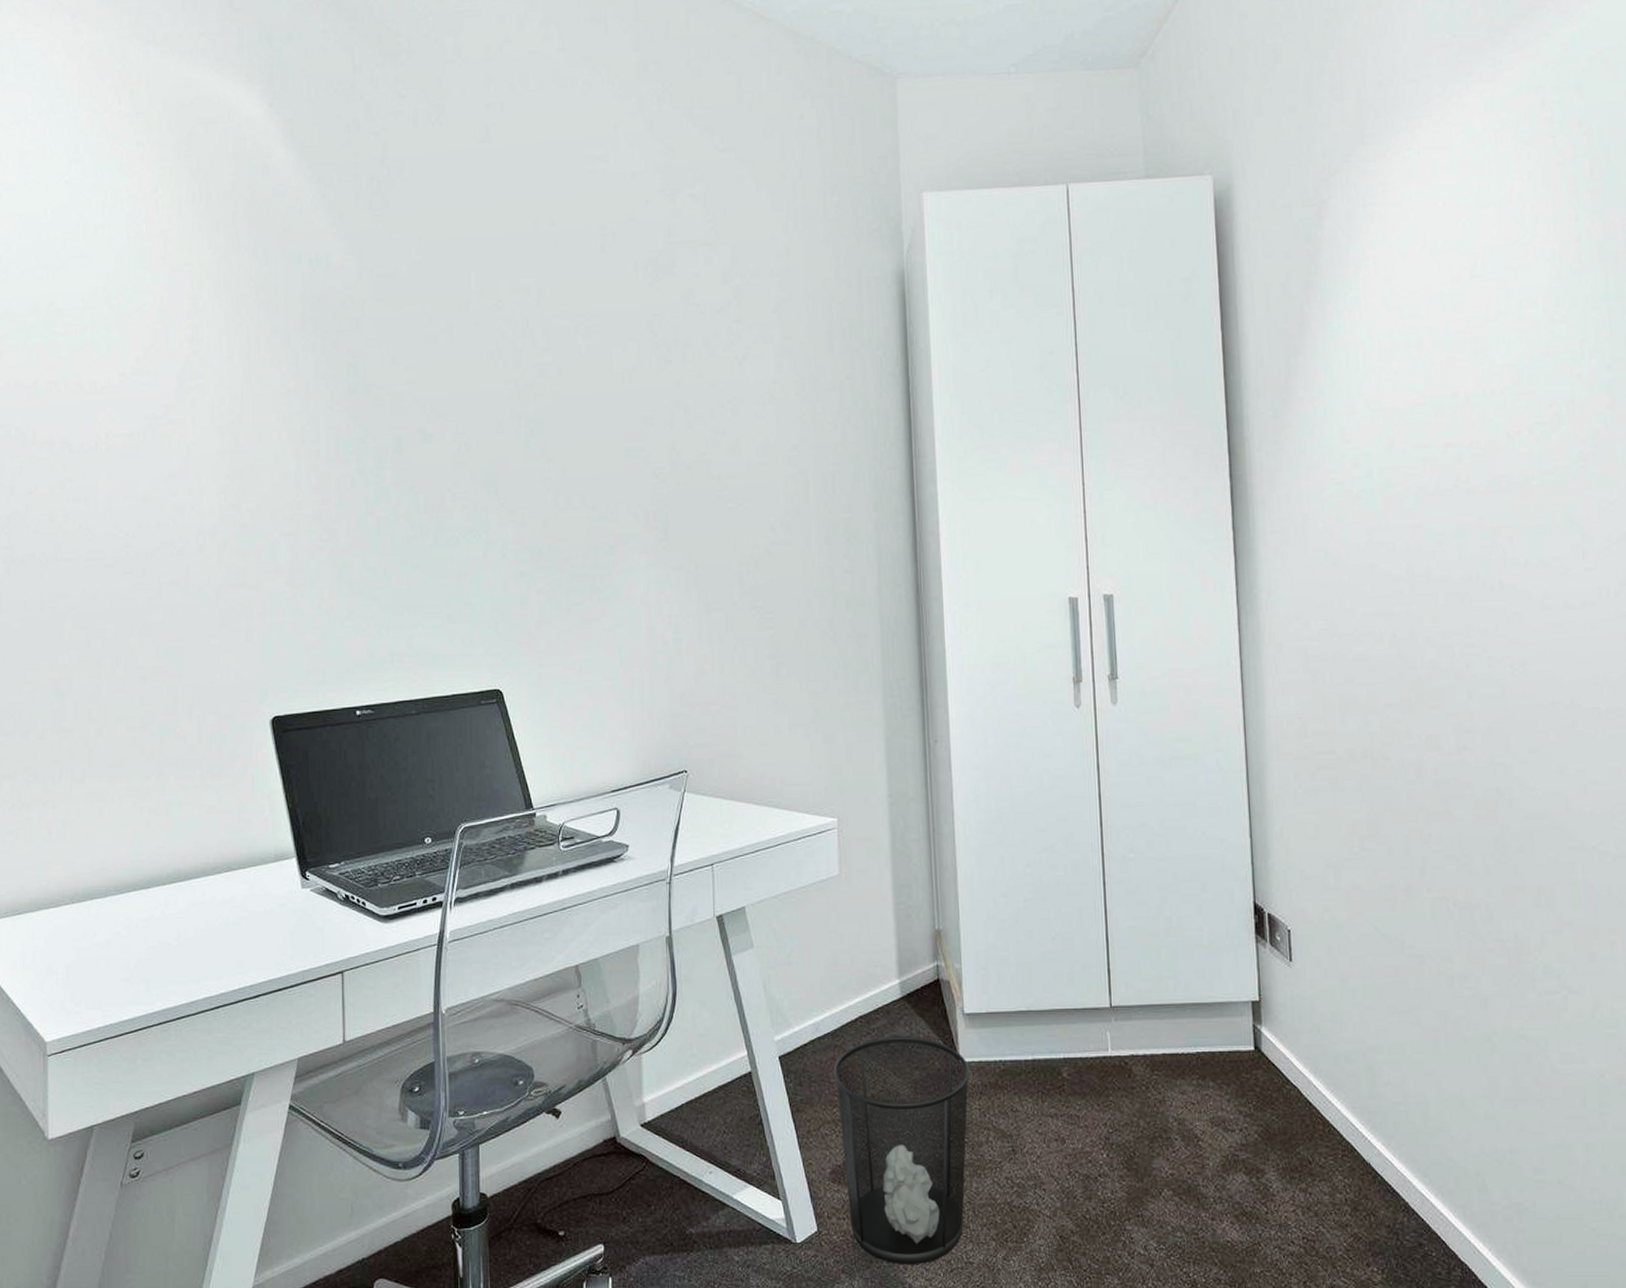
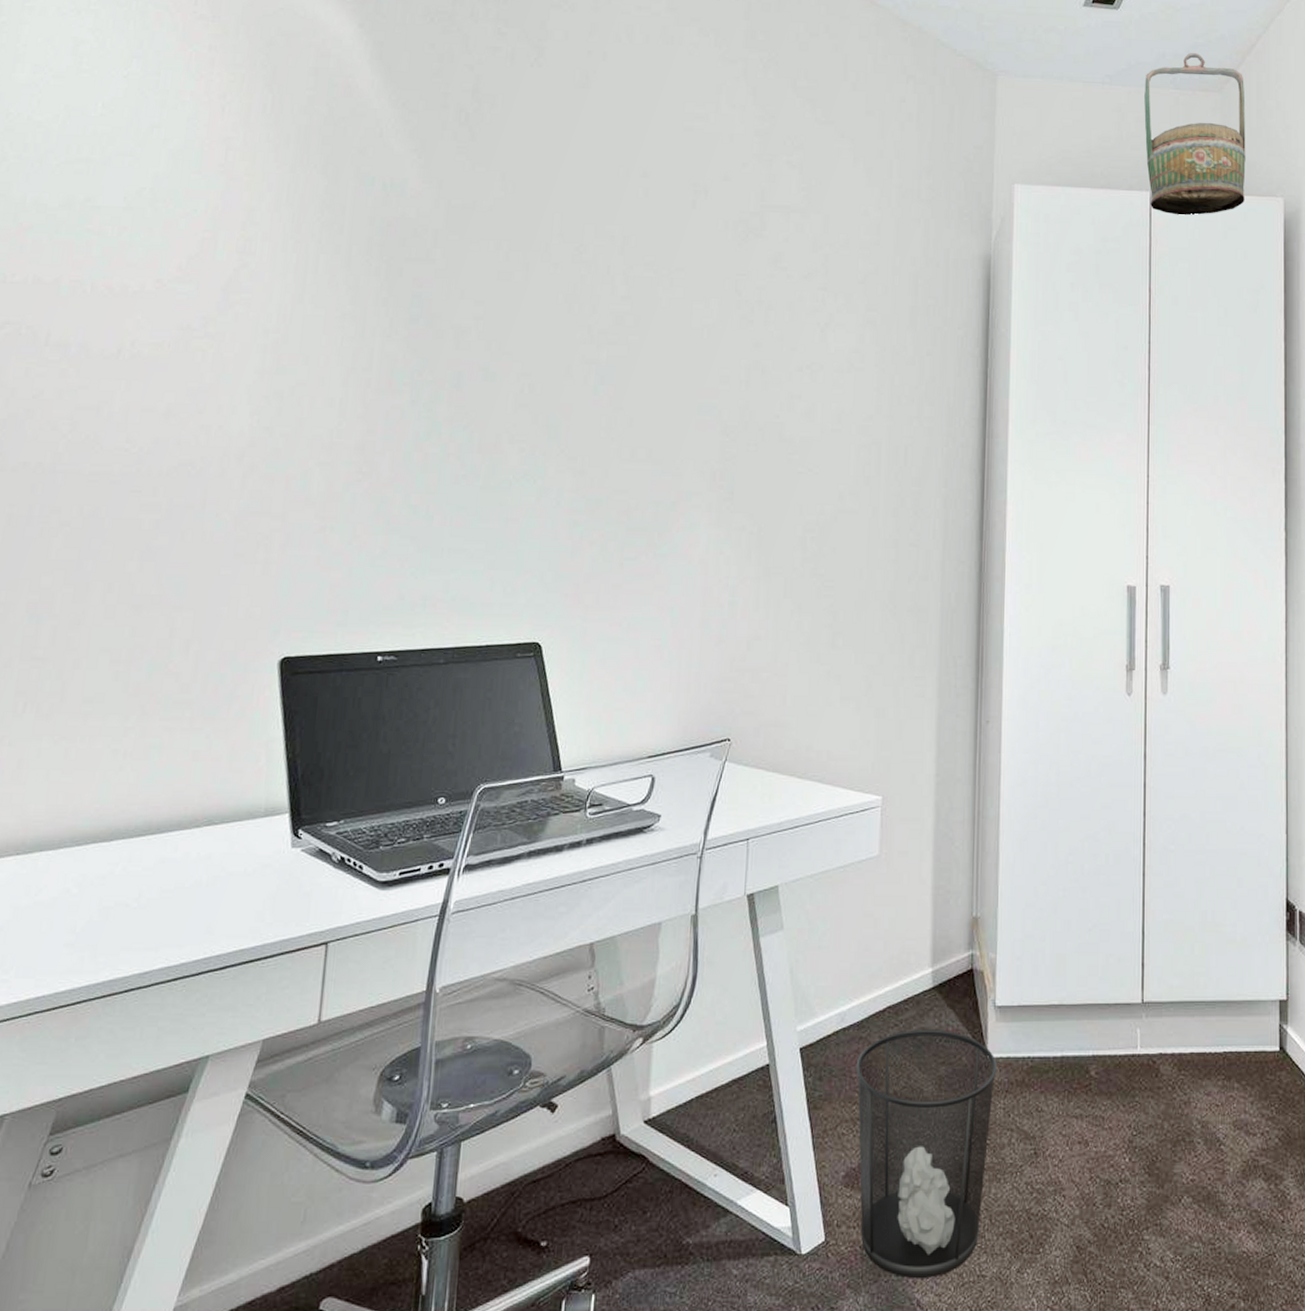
decorative basket: none [1053,28,1170,207] -> present [1144,53,1246,216]

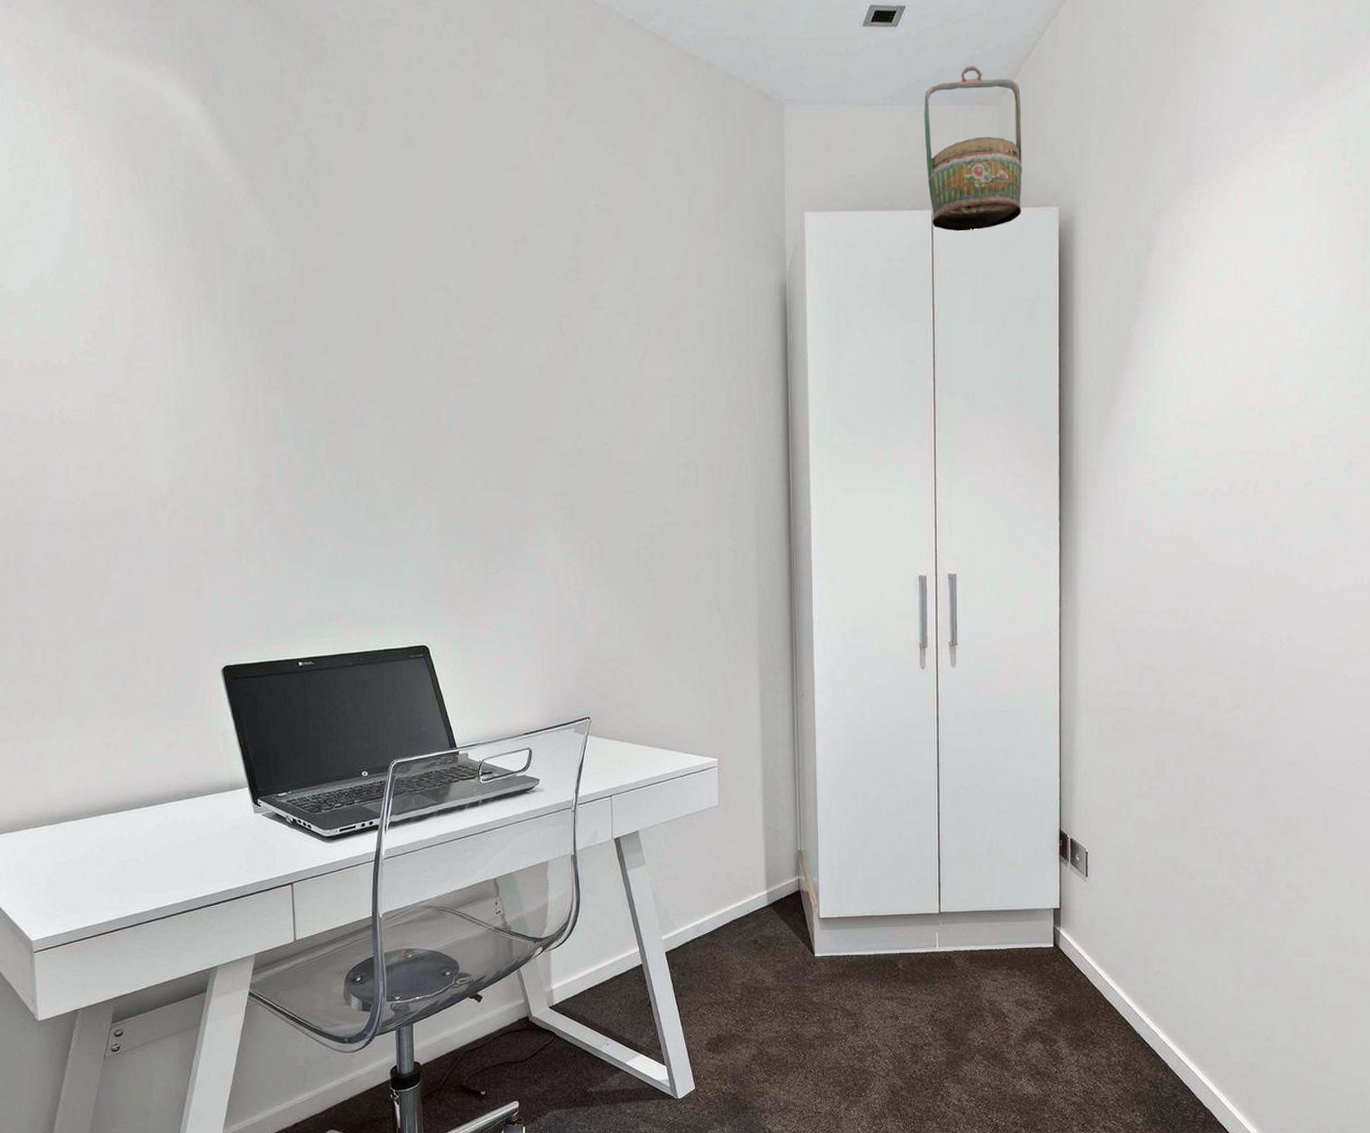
waste bin: present [855,1029,997,1278] -> none [710,936,823,1114]

